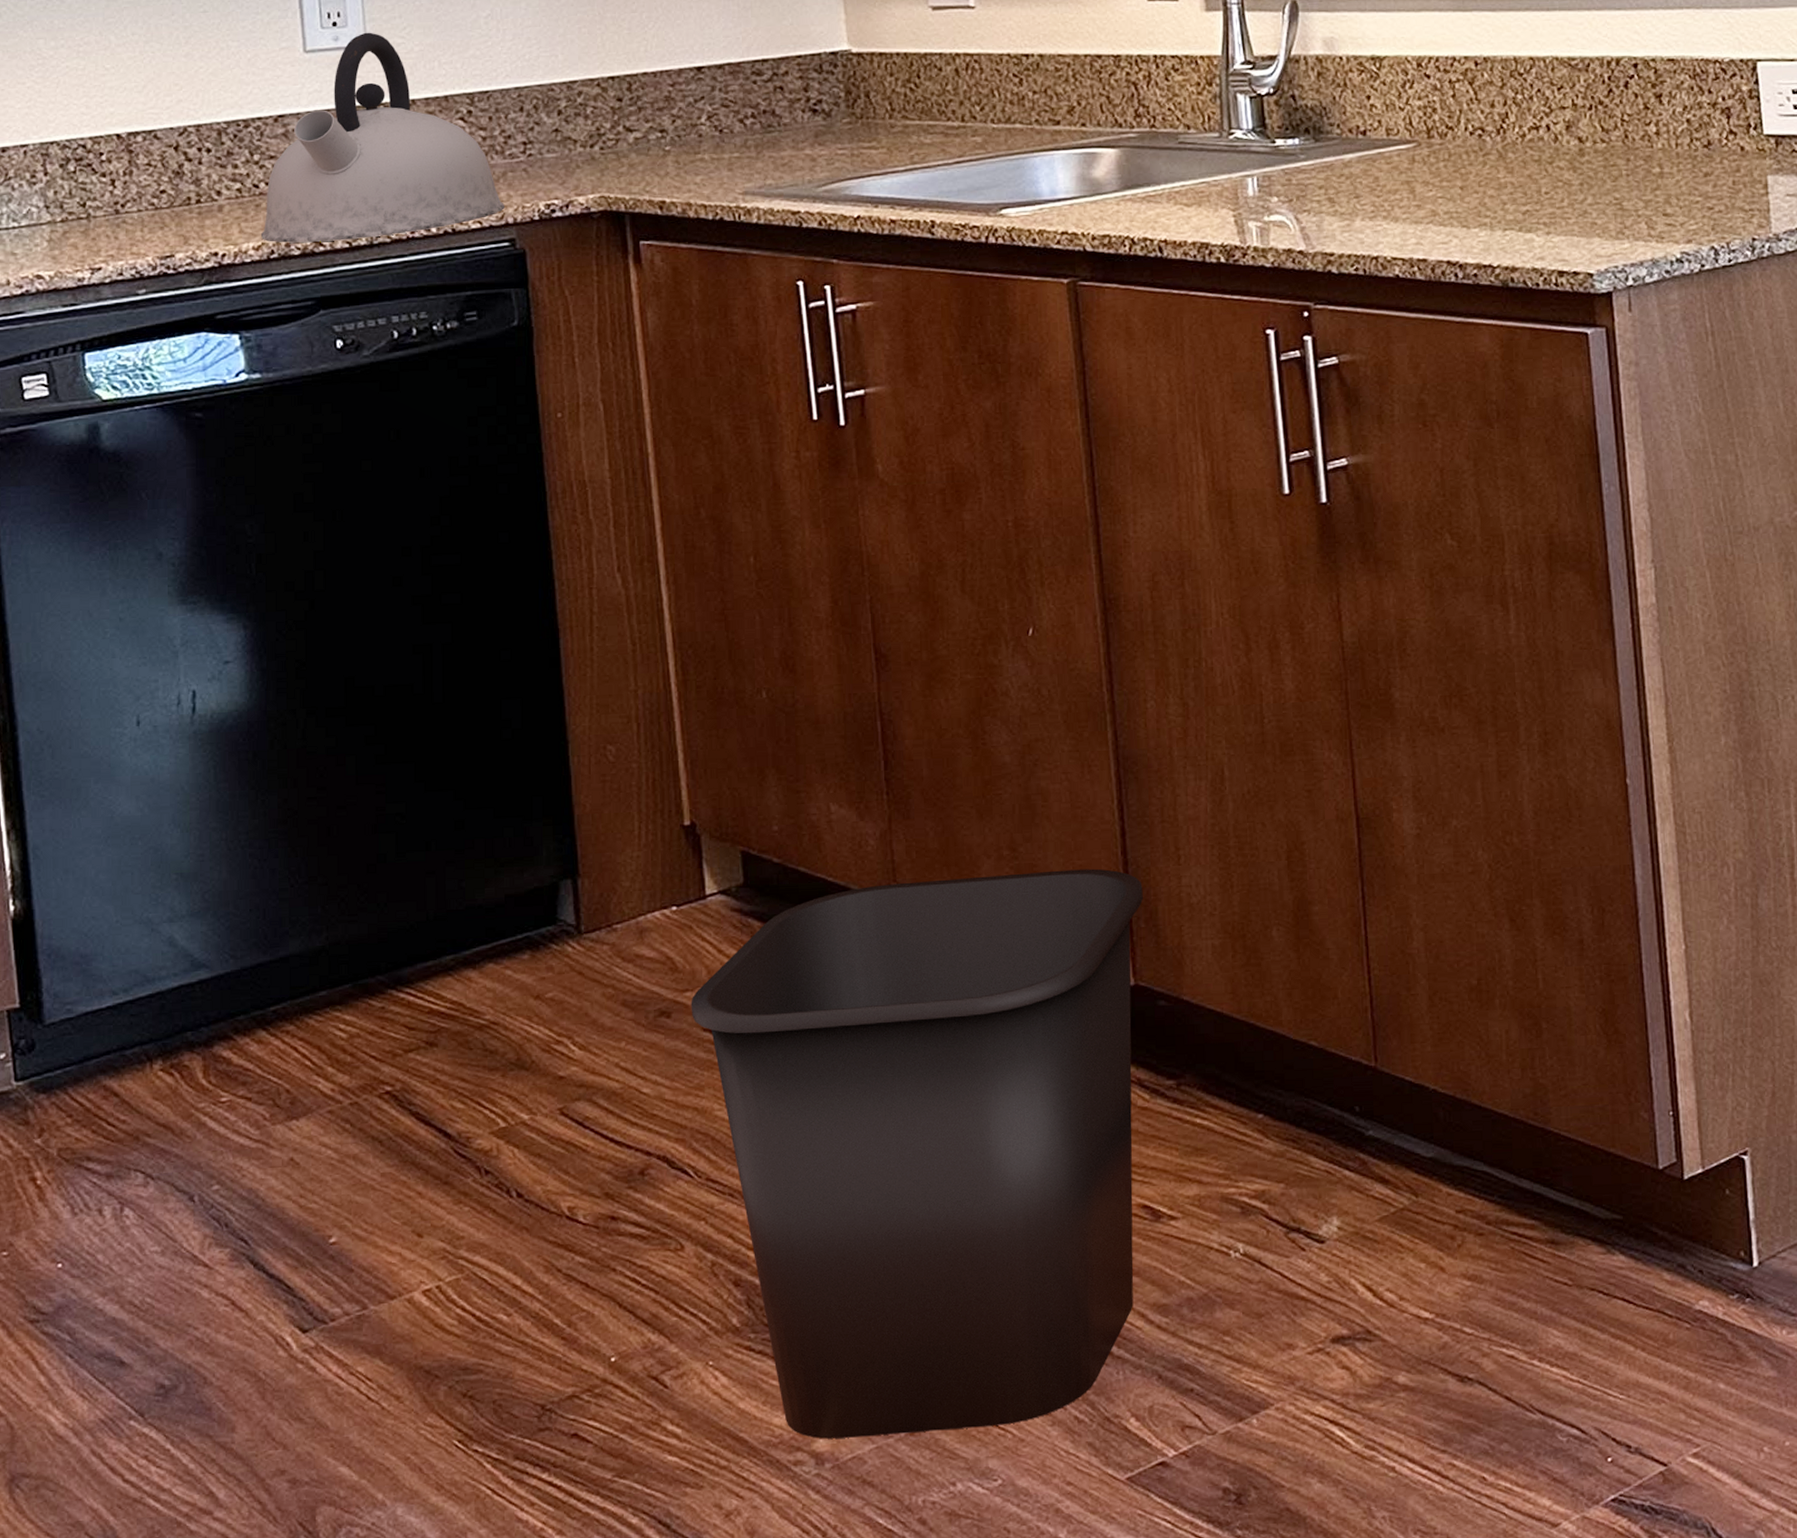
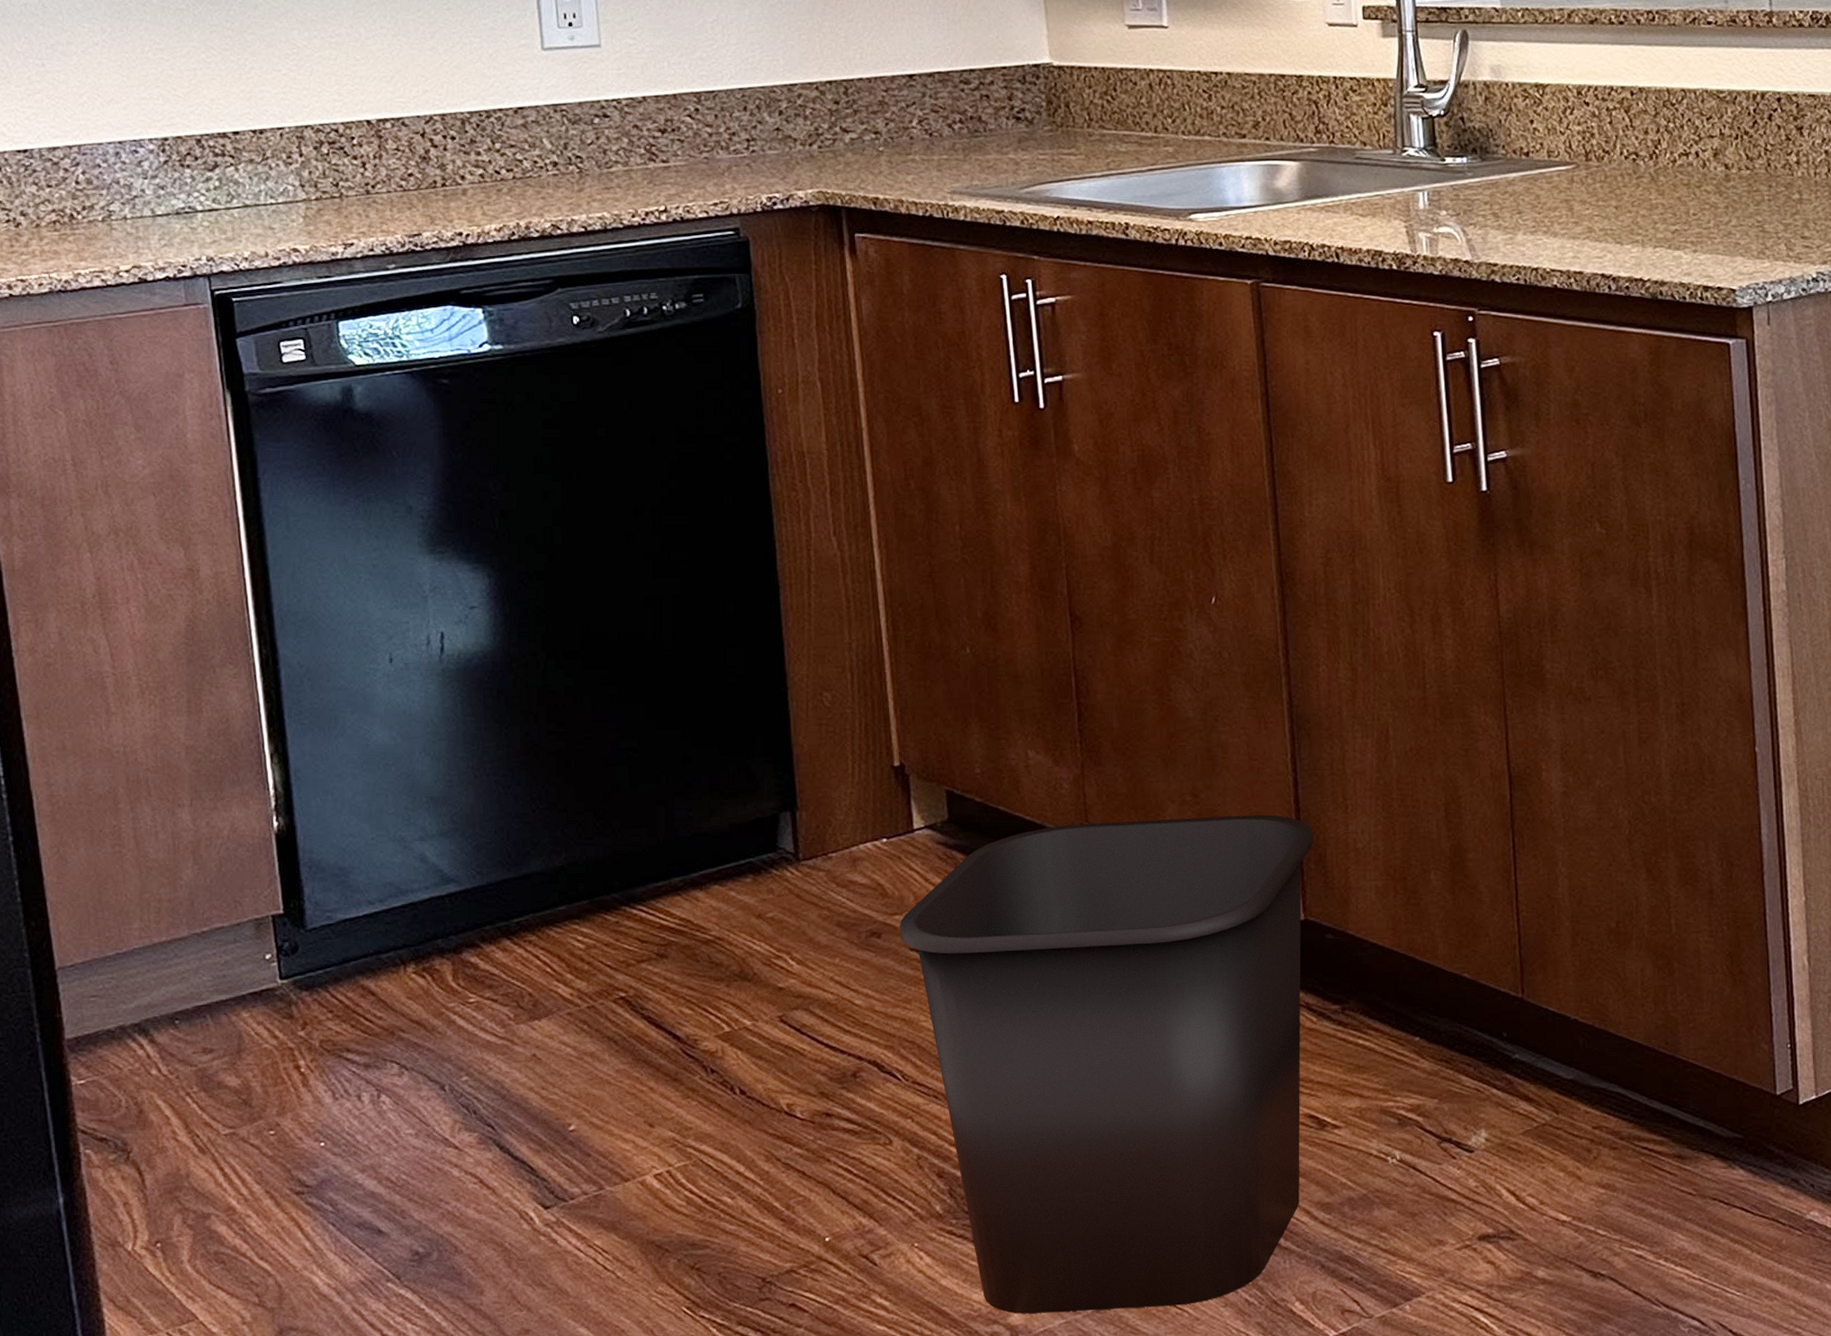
kettle: present [261,32,505,243] -> none [503,33,729,226]

